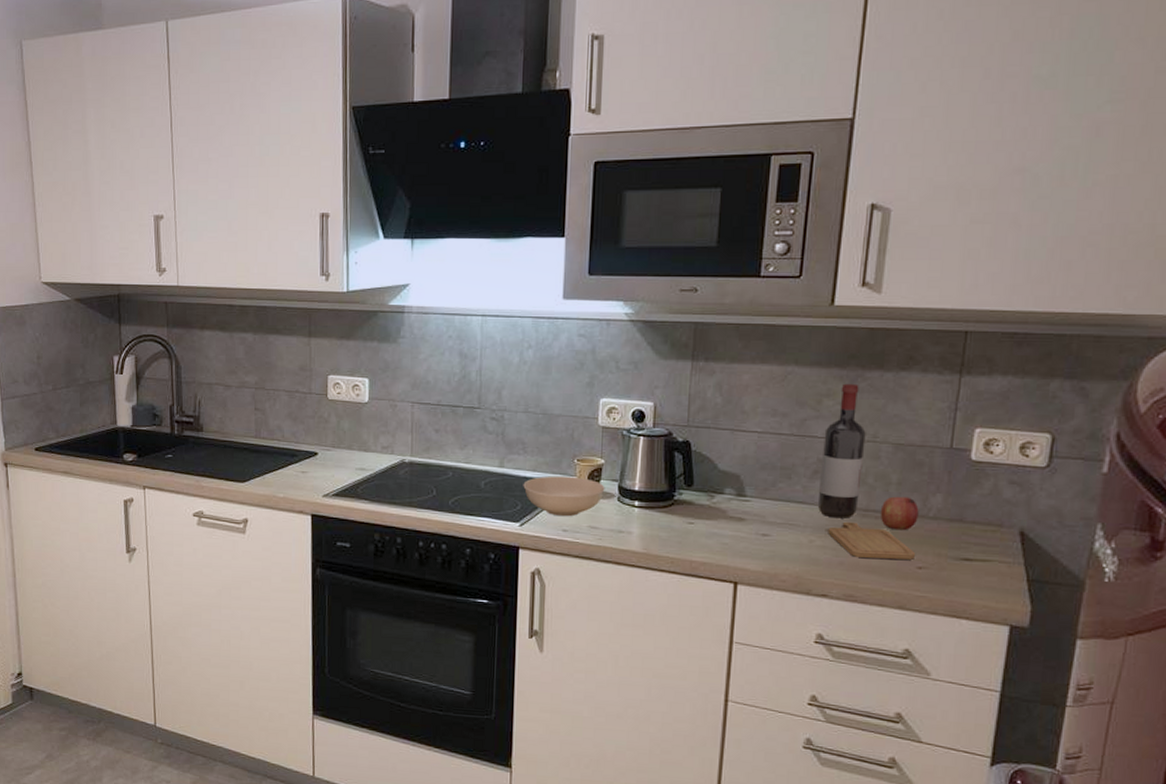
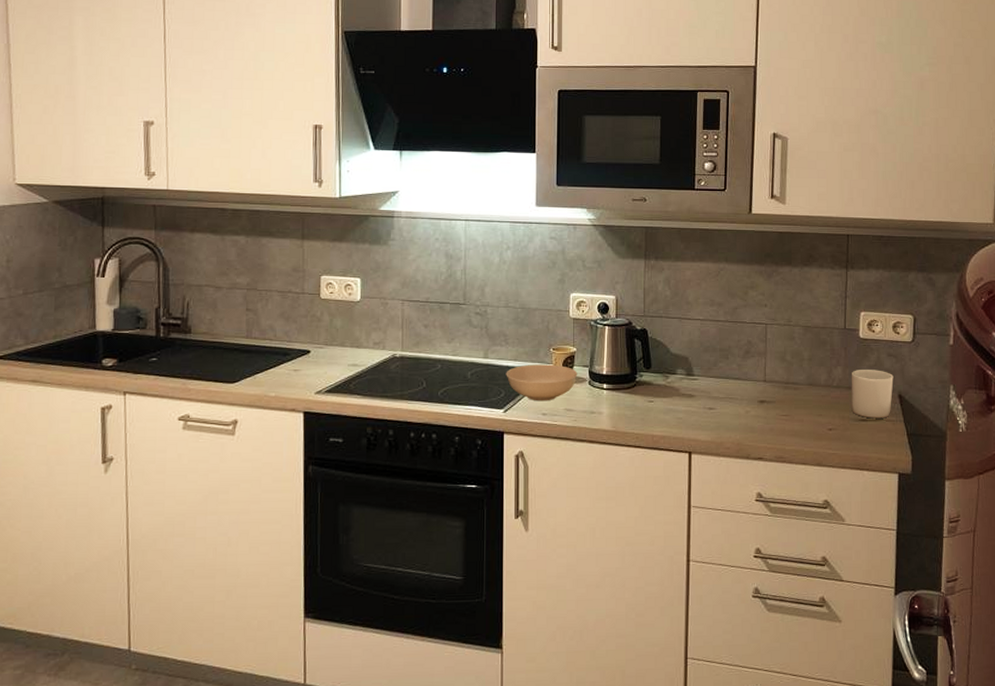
wine bottle: present [817,383,866,519] -> none [750,277,783,391]
chopping board: present [828,521,916,560] -> none [759,393,827,424]
fruit: present [880,496,919,531] -> none [797,370,826,399]
mug: none [951,497,1015,559] -> present [851,368,894,419]

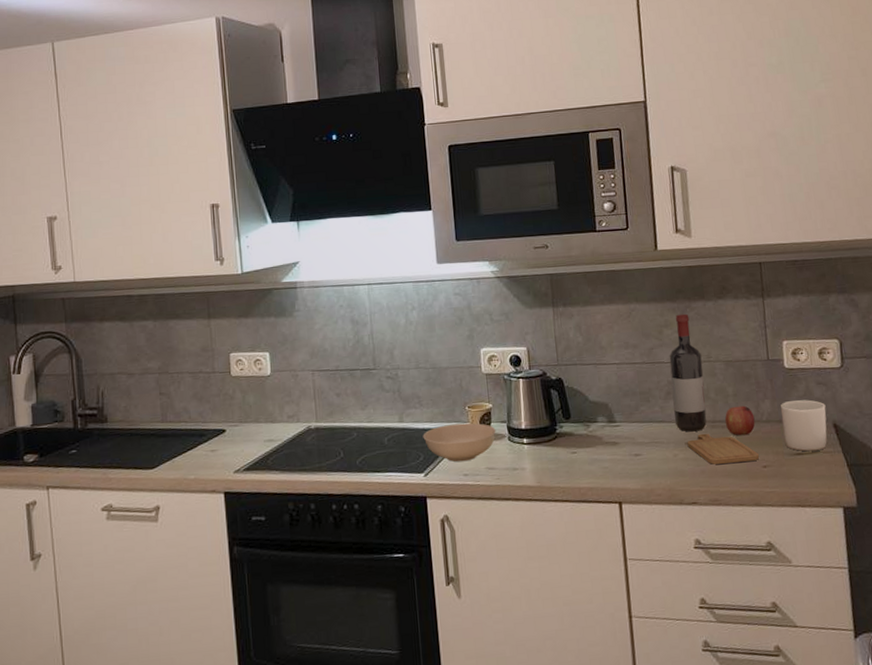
wine bottle: none [750,277,783,391] -> present [669,313,707,432]
chopping board: none [759,393,827,424] -> present [687,433,760,465]
fruit: none [797,370,826,399] -> present [724,405,755,436]

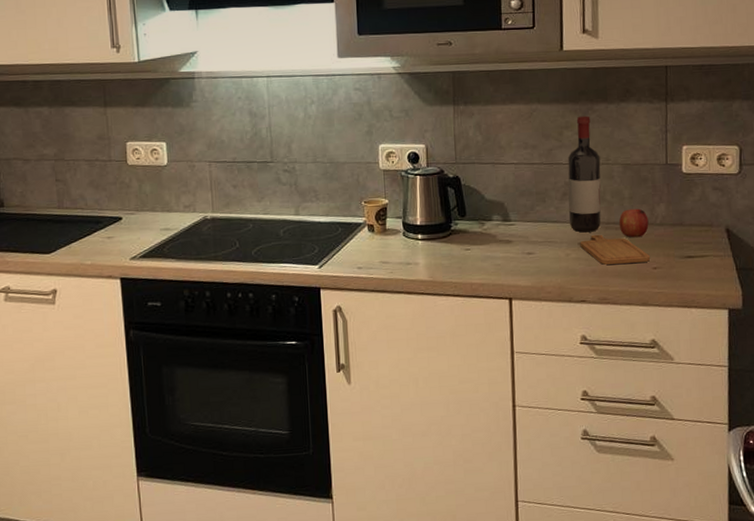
bowl: present [423,422,496,462] -> none [318,217,391,256]
mug: present [780,399,828,452] -> none [674,204,721,255]

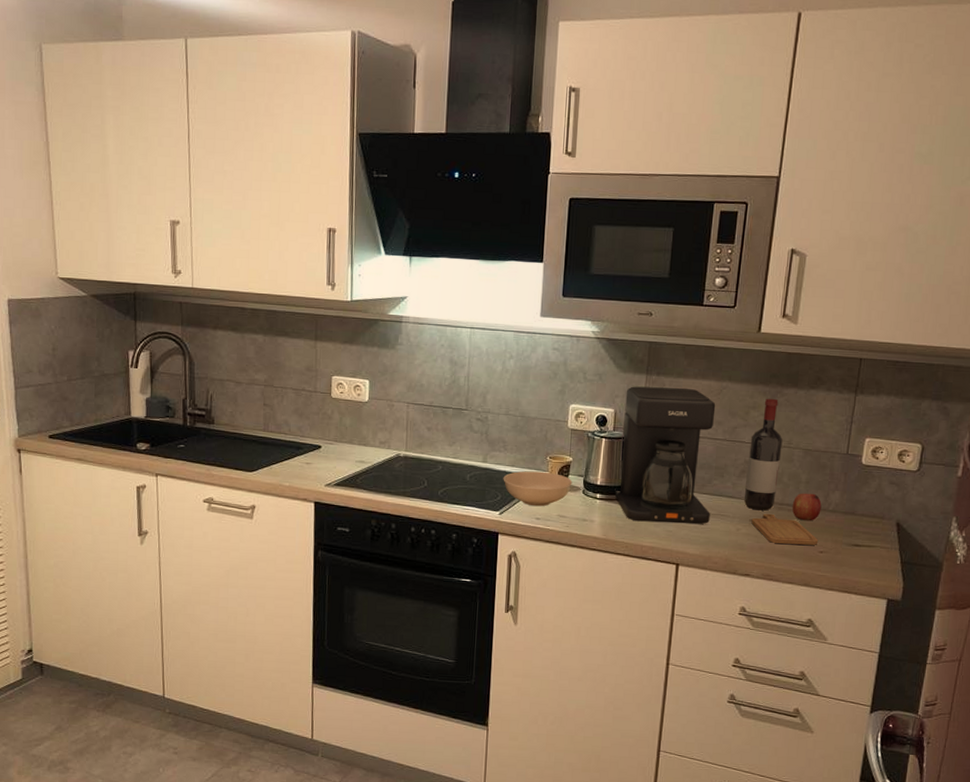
bowl: none [318,217,391,256] -> present [503,471,573,507]
coffee maker: none [435,114,538,259] -> present [614,386,716,524]

